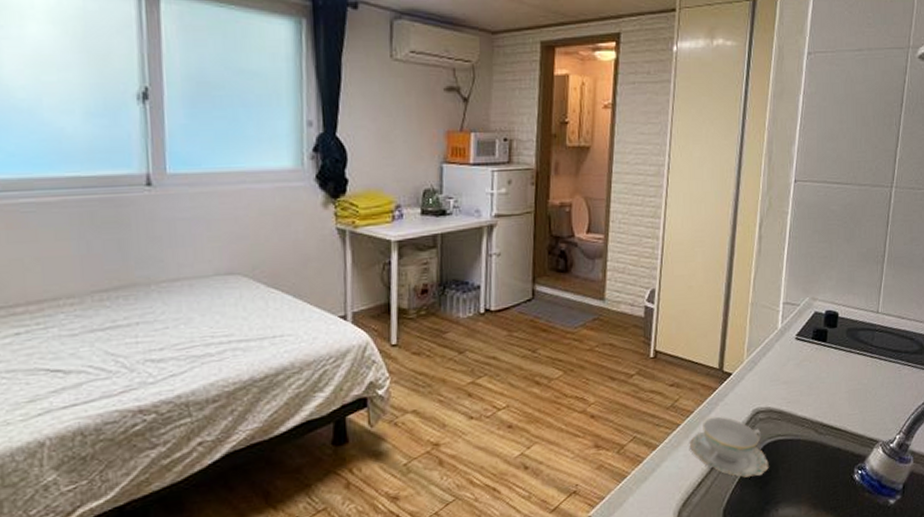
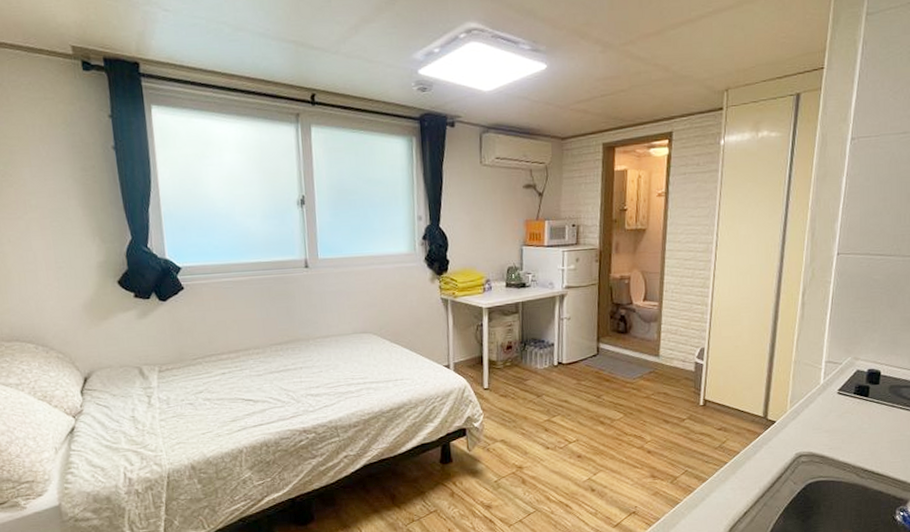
teacup: present [690,416,769,478] -> none [736,457,811,511]

